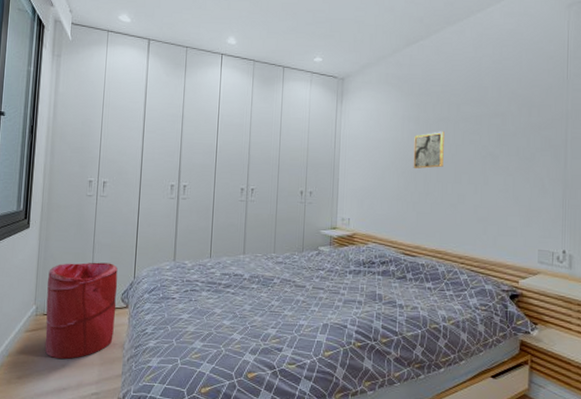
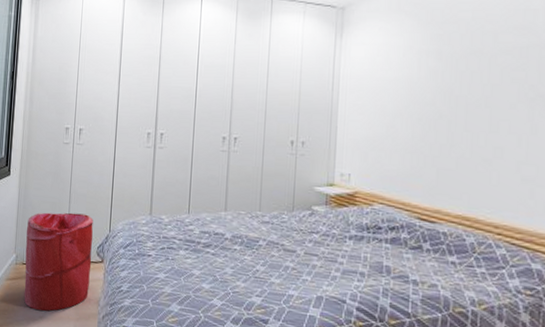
wall art: present [413,131,444,169] -> none [433,67,476,115]

